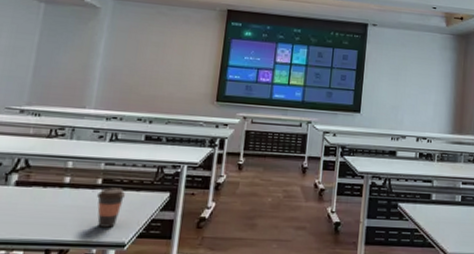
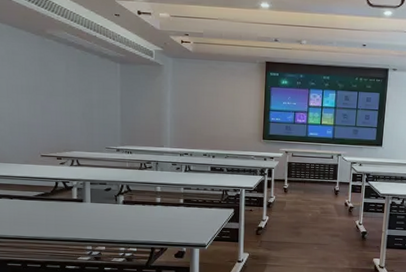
coffee cup: present [96,187,126,228] -> none [181,205,202,234]

